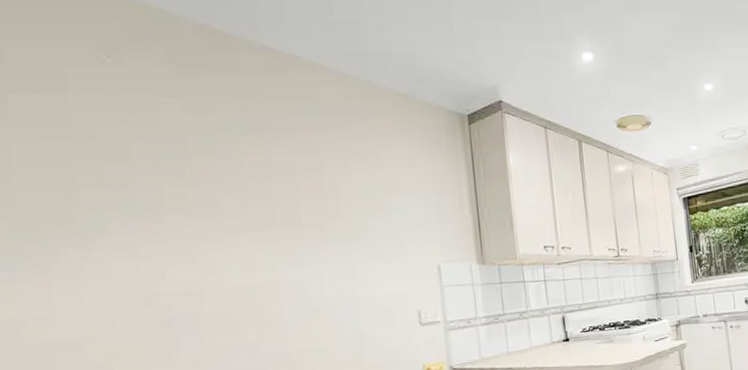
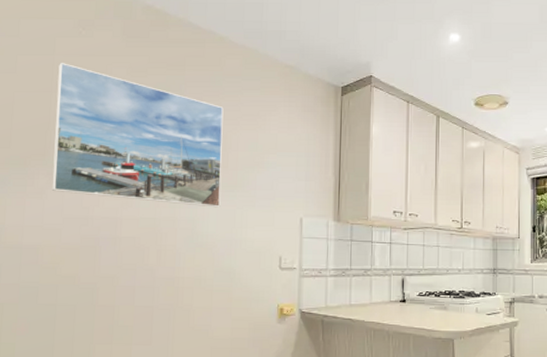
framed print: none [76,99,336,268] -> present [51,62,224,208]

